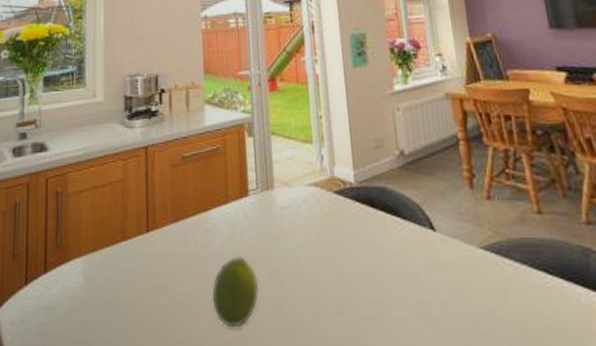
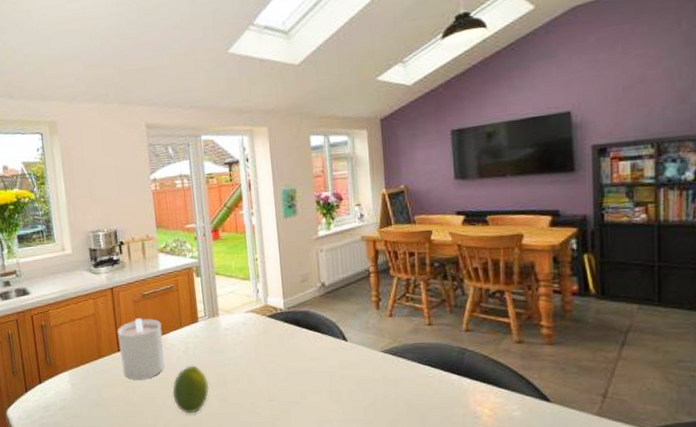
candle: none [148,188,204,273] -> present [117,318,165,380]

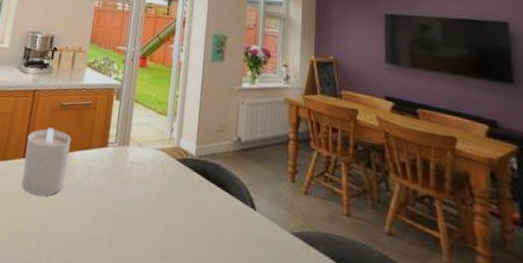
fruit: present [172,365,210,414] -> none [63,192,104,250]

